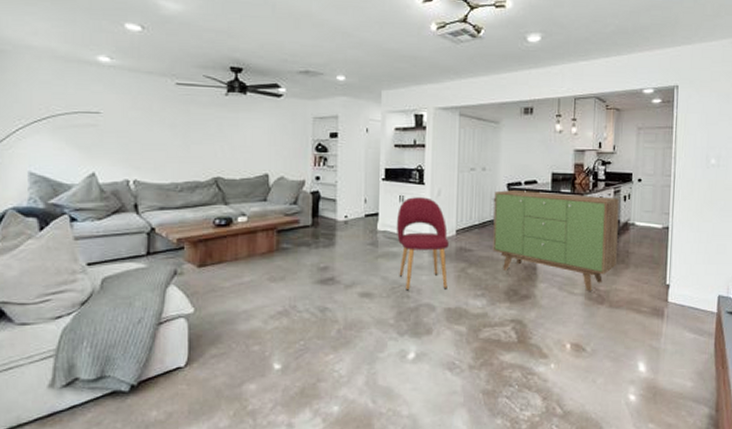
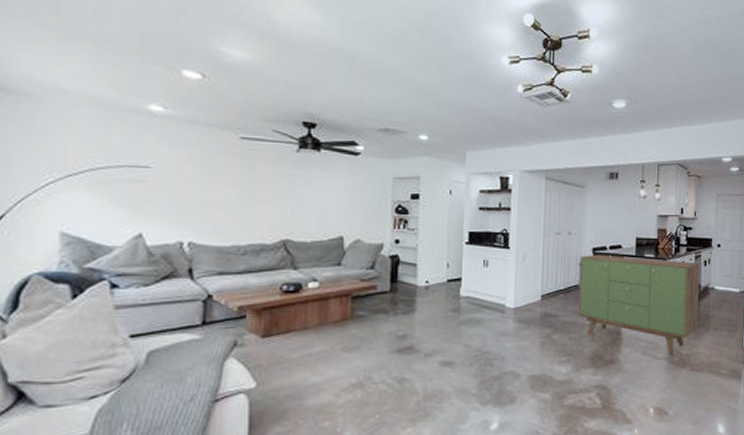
dining chair: present [396,197,449,291] -> none [479,262,534,358]

